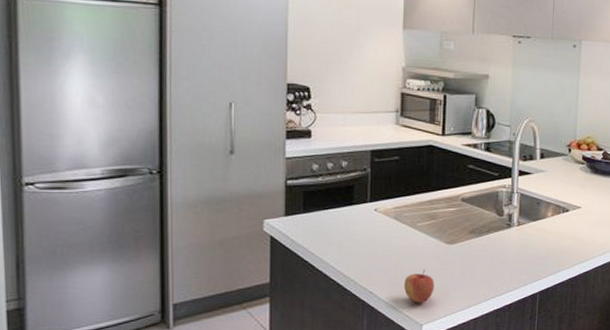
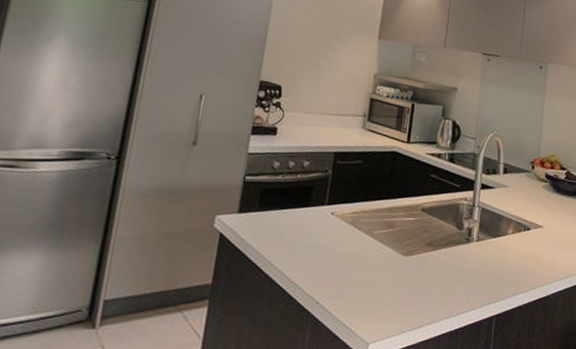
apple: present [404,270,435,303] -> none [353,281,386,319]

